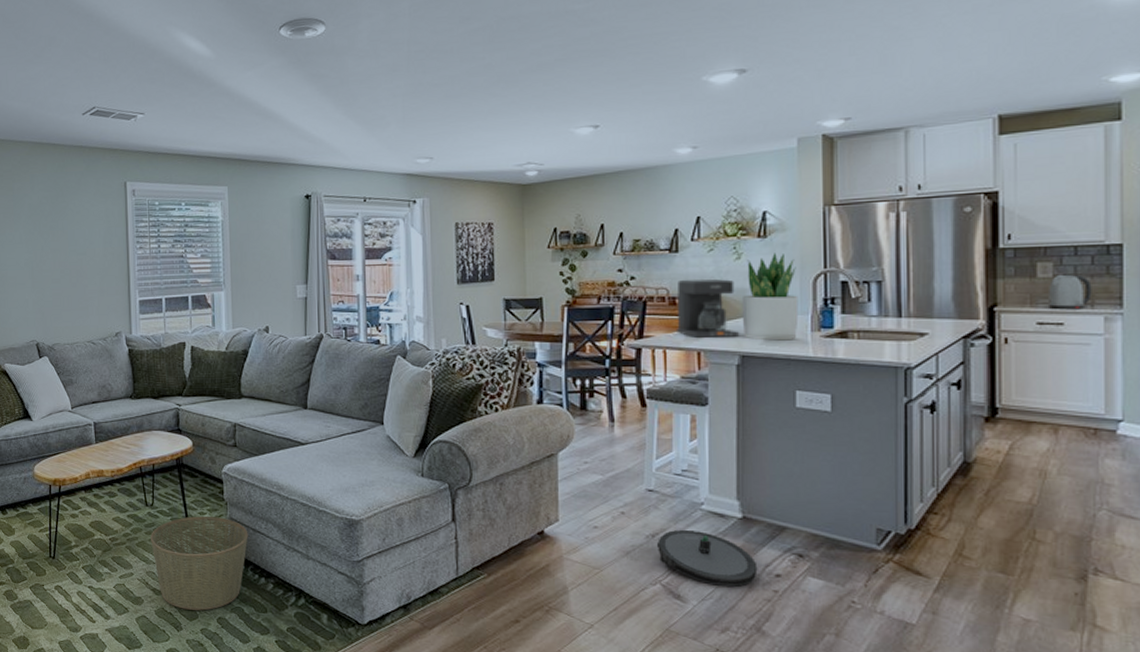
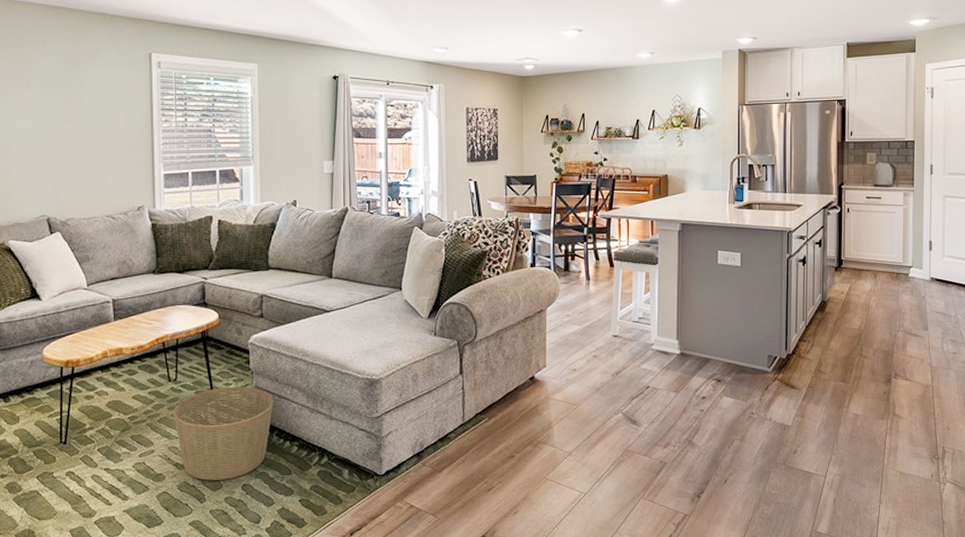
robot vacuum: present [656,529,758,587] -> none [619,366,690,410]
coffee maker: present [677,278,740,337] -> none [637,161,681,209]
planter: present [741,253,799,341] -> none [682,141,721,211]

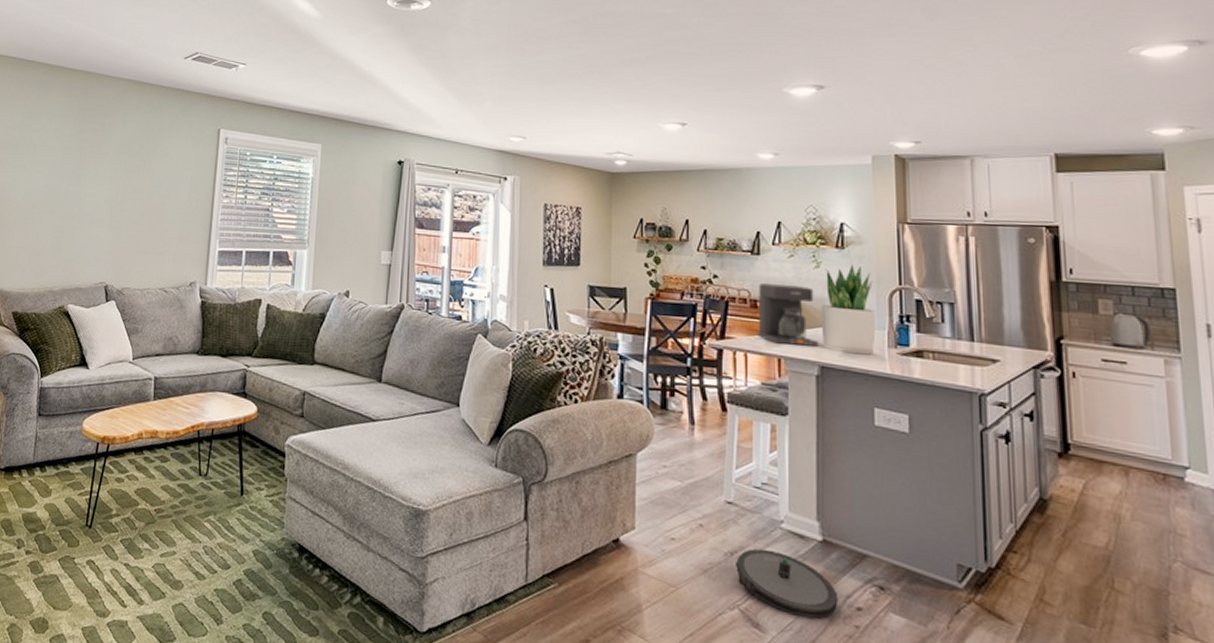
basket: present [173,386,274,481] -> none [199,491,307,602]
robot vacuum: none [619,366,690,410] -> present [735,548,839,619]
coffee maker: none [637,161,681,209] -> present [758,282,820,347]
planter: none [682,141,721,211] -> present [820,265,876,355]

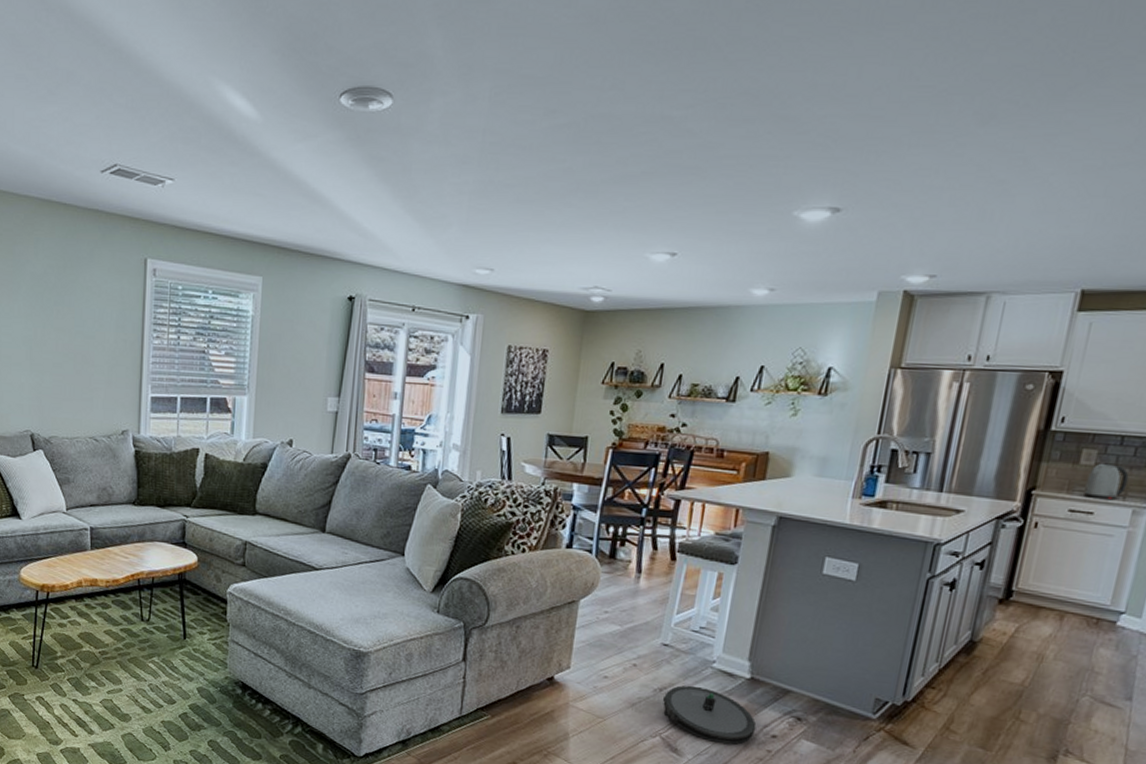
coffee maker: present [758,282,820,347] -> none [719,431,786,497]
planter: present [820,265,876,355] -> none [785,413,850,506]

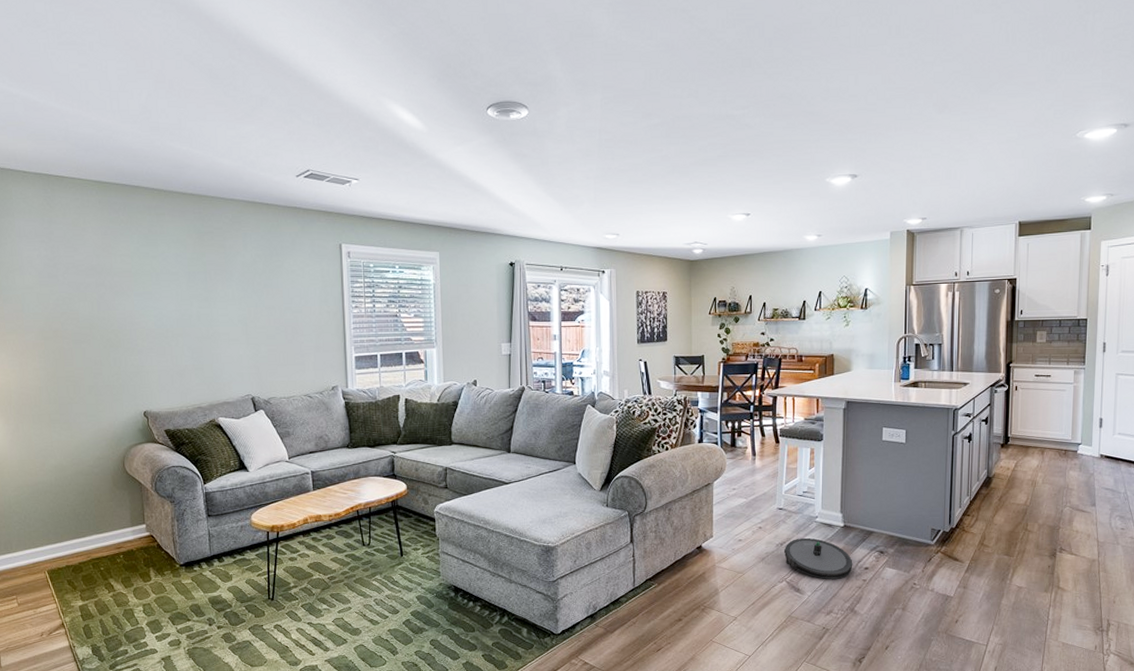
kettle: present [1082,463,1129,501] -> none [1042,340,1068,366]

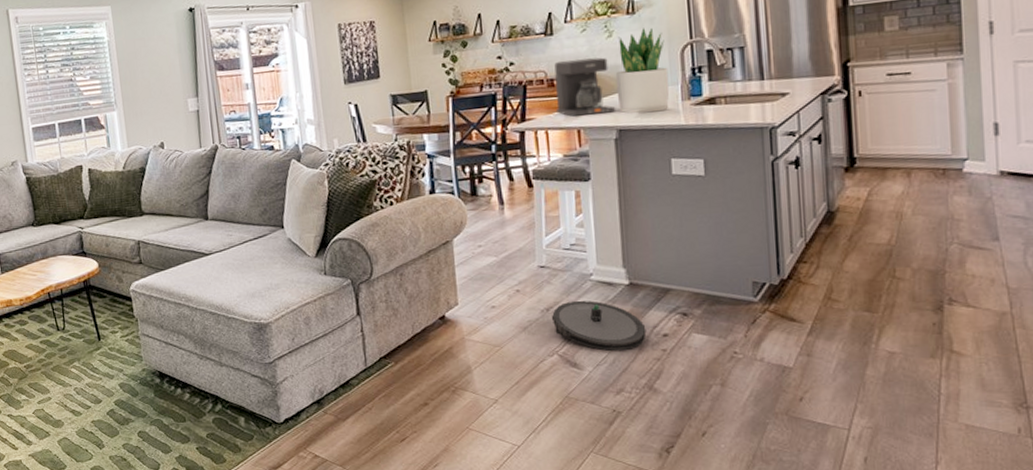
coffee maker: none [803,341,847,387] -> present [554,57,616,116]
planter: none [848,321,887,390] -> present [615,28,670,113]

